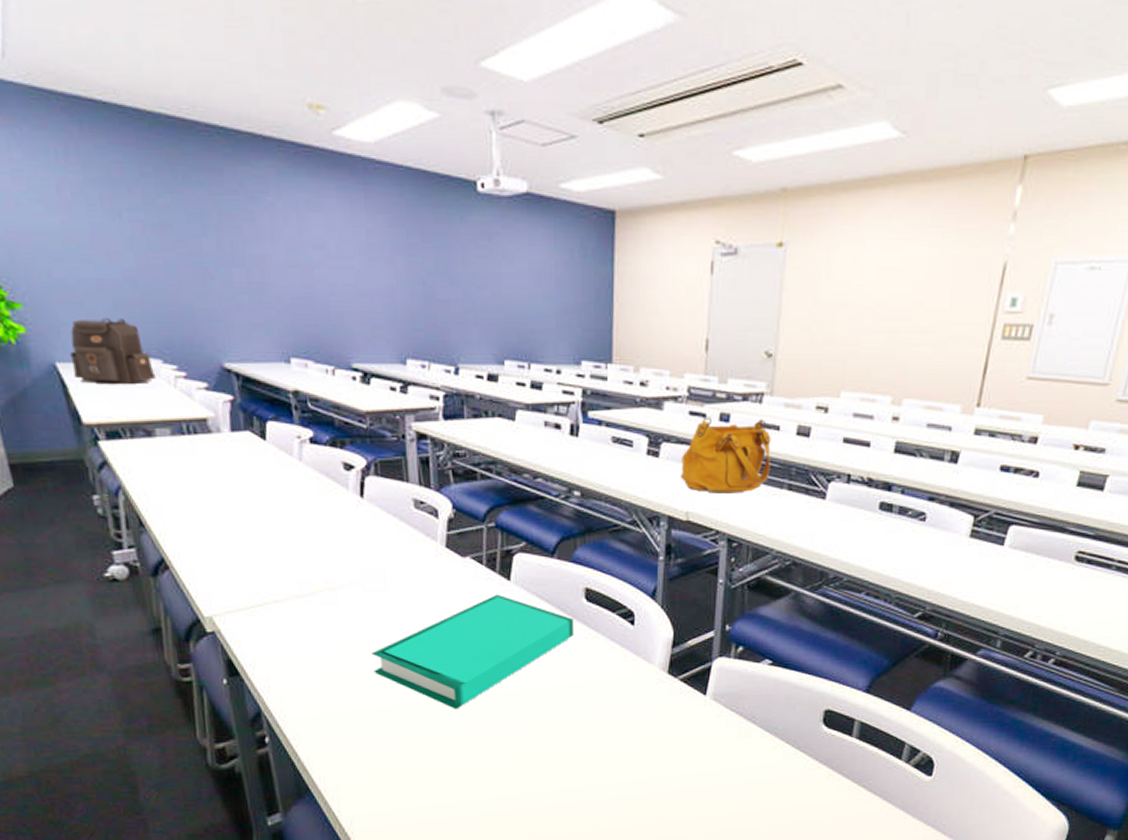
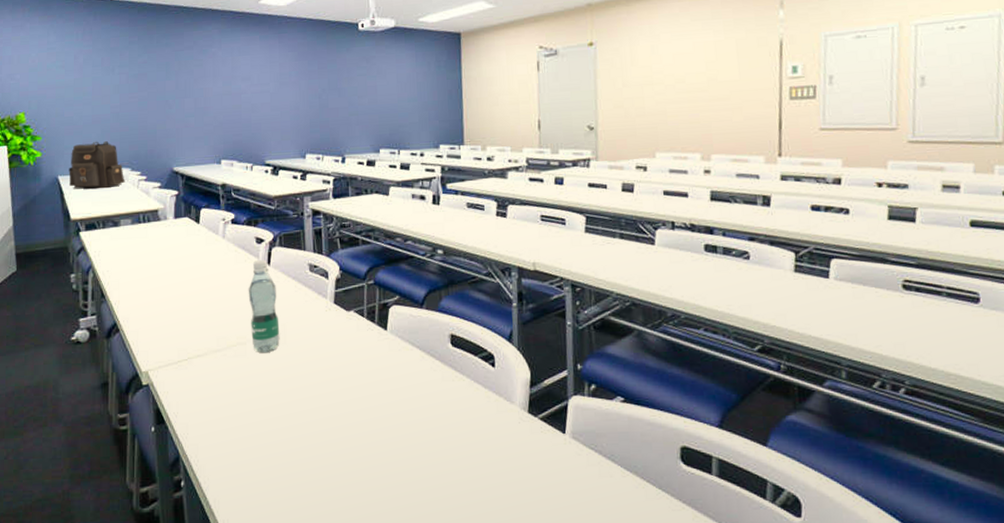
bottle: none [336,491,379,600] -> present [248,260,280,352]
binder: present [371,594,573,709] -> none [271,342,442,452]
handbag: present [680,417,771,493] -> none [525,180,603,245]

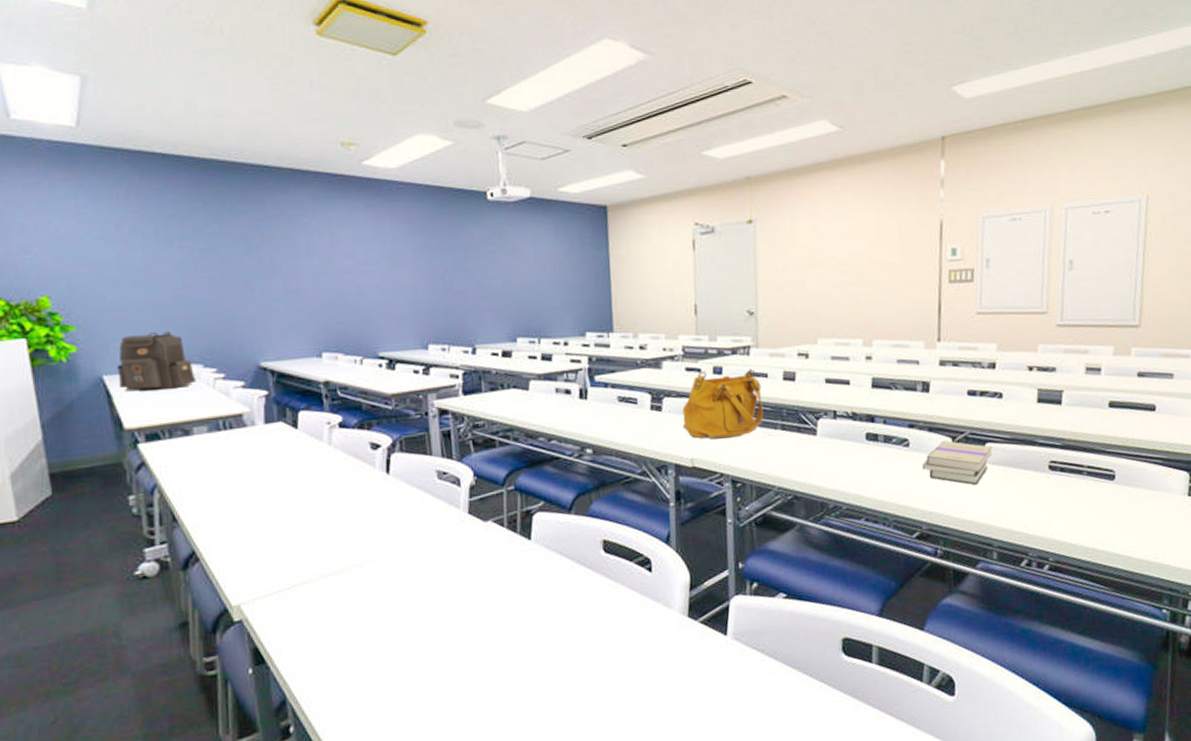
bottle: present [248,260,280,352] -> none [363,468,405,574]
handbag: none [525,180,603,245] -> present [682,369,764,439]
books: none [764,255,840,301] -> present [923,441,993,485]

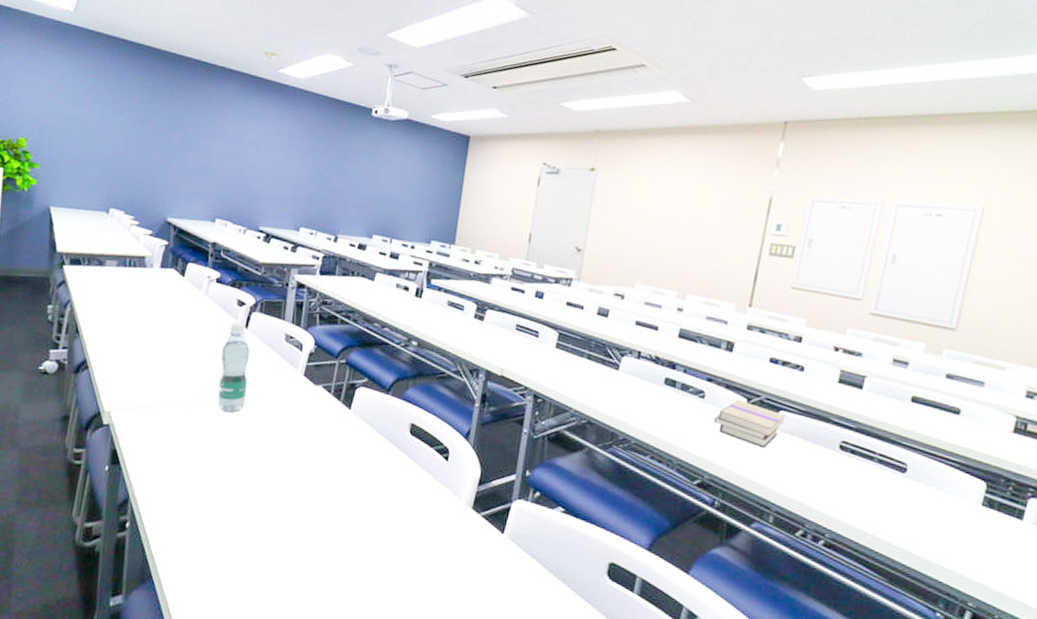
backpack: present [117,331,197,392] -> none [60,178,118,227]
bottle: none [363,468,405,574] -> present [218,322,250,412]
handbag: present [682,369,764,439] -> none [499,293,576,357]

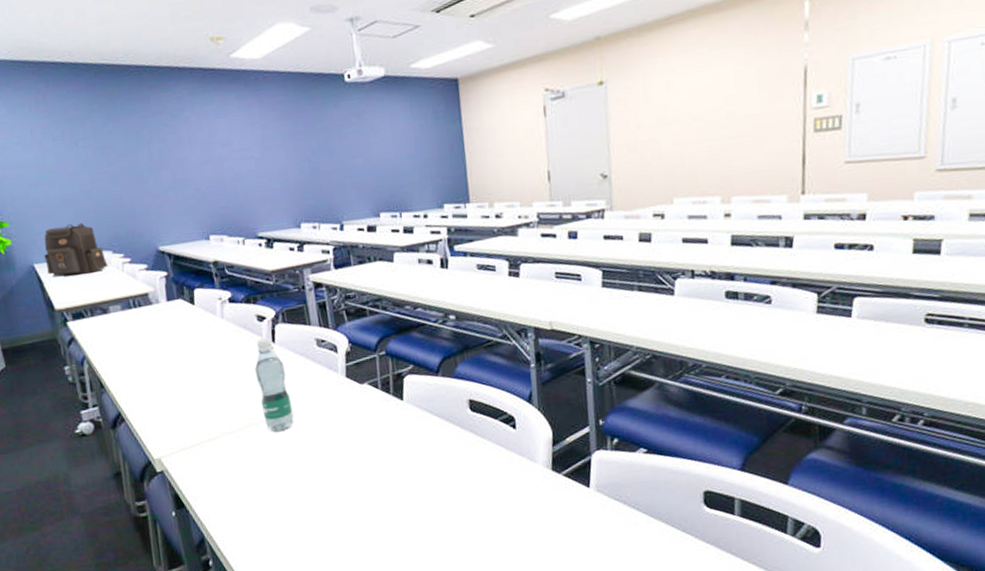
backpack: none [60,178,118,227] -> present [44,223,108,278]
books: present [714,400,786,448] -> none [786,296,862,341]

